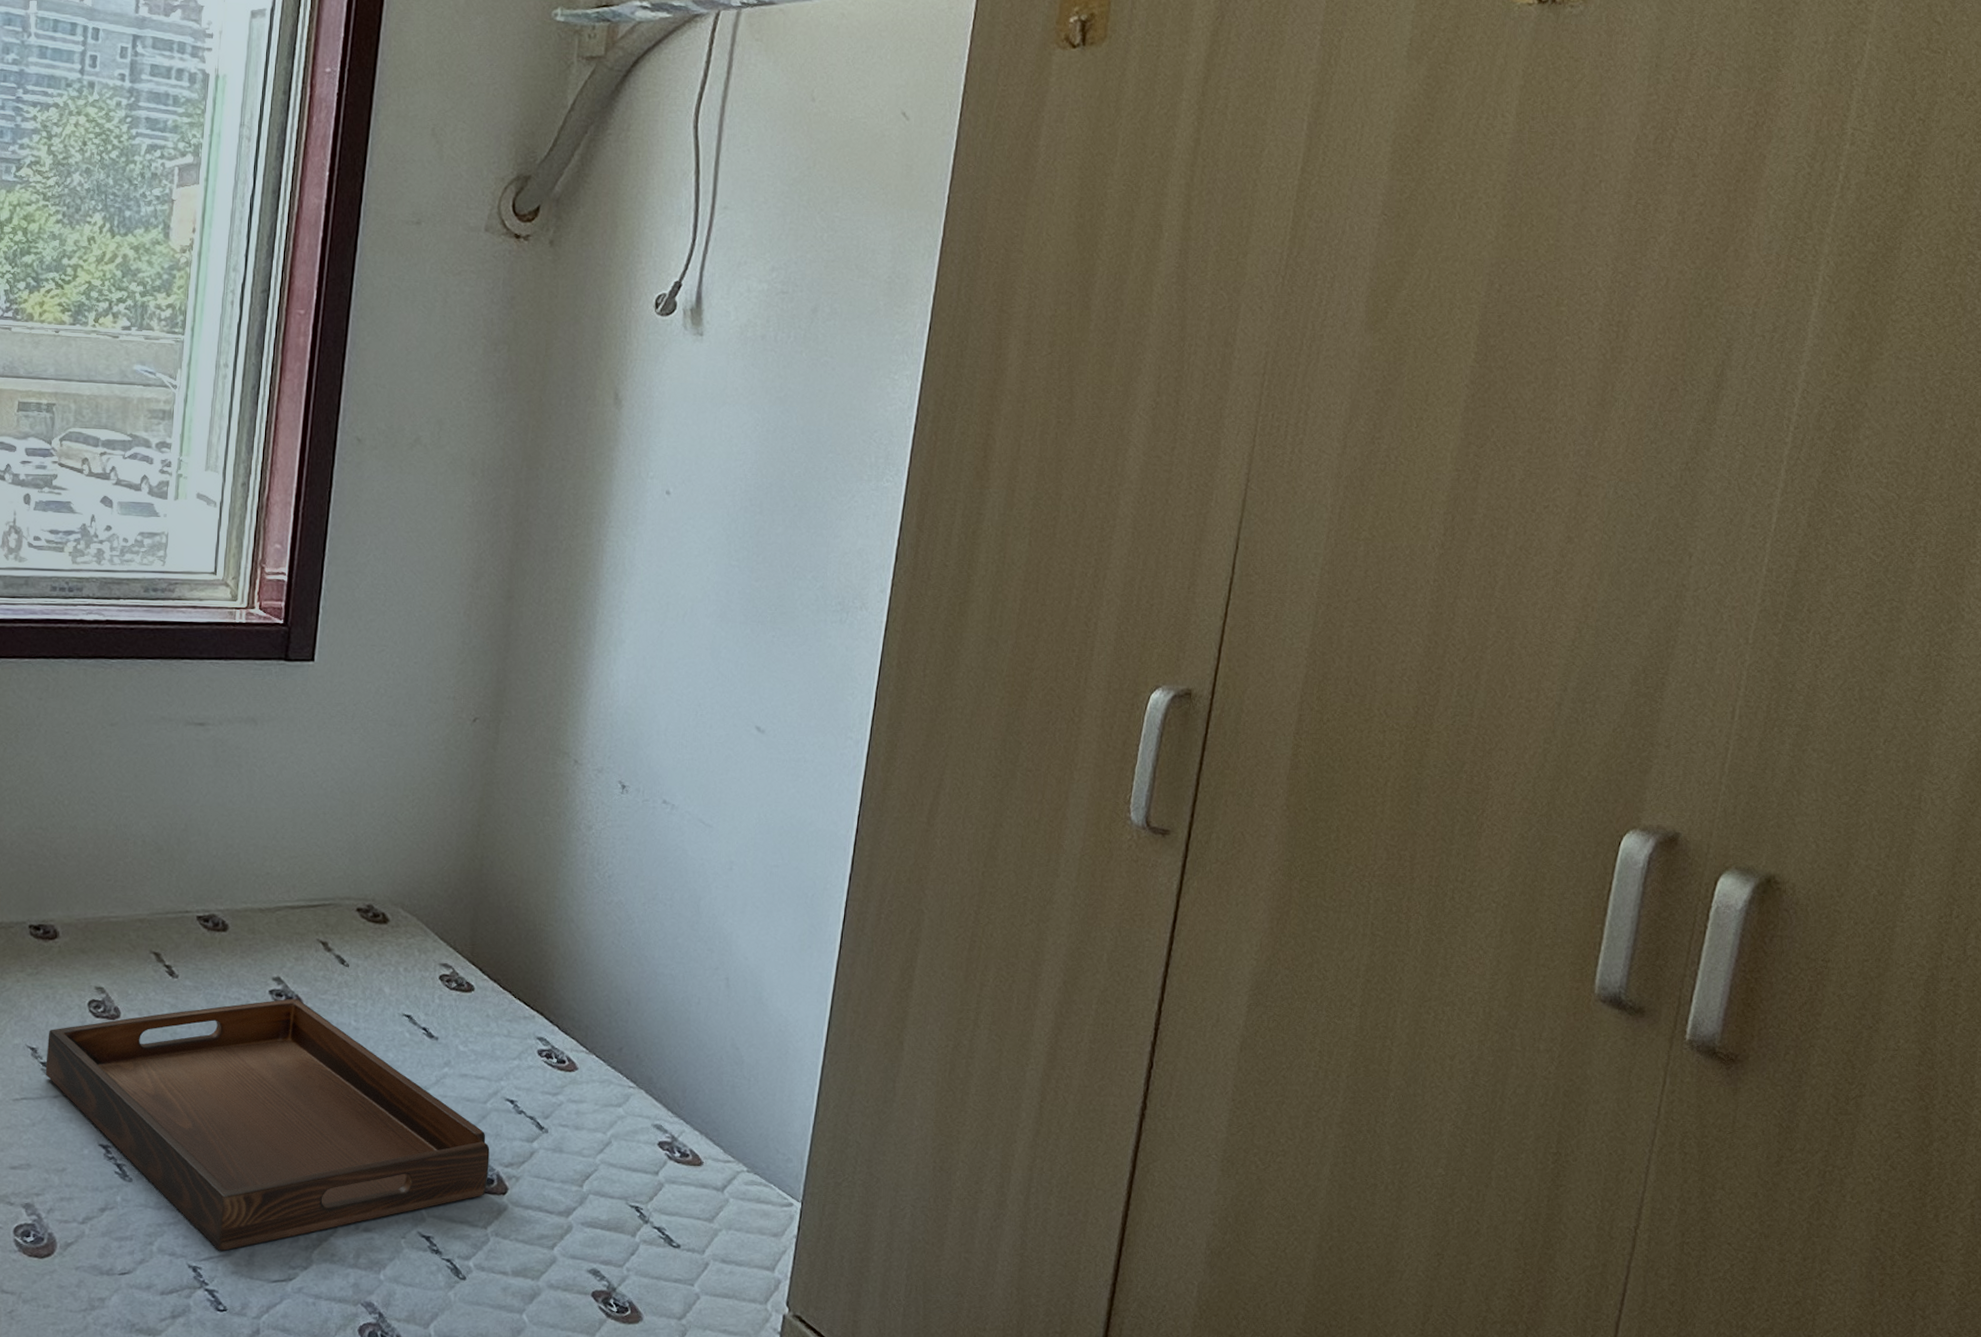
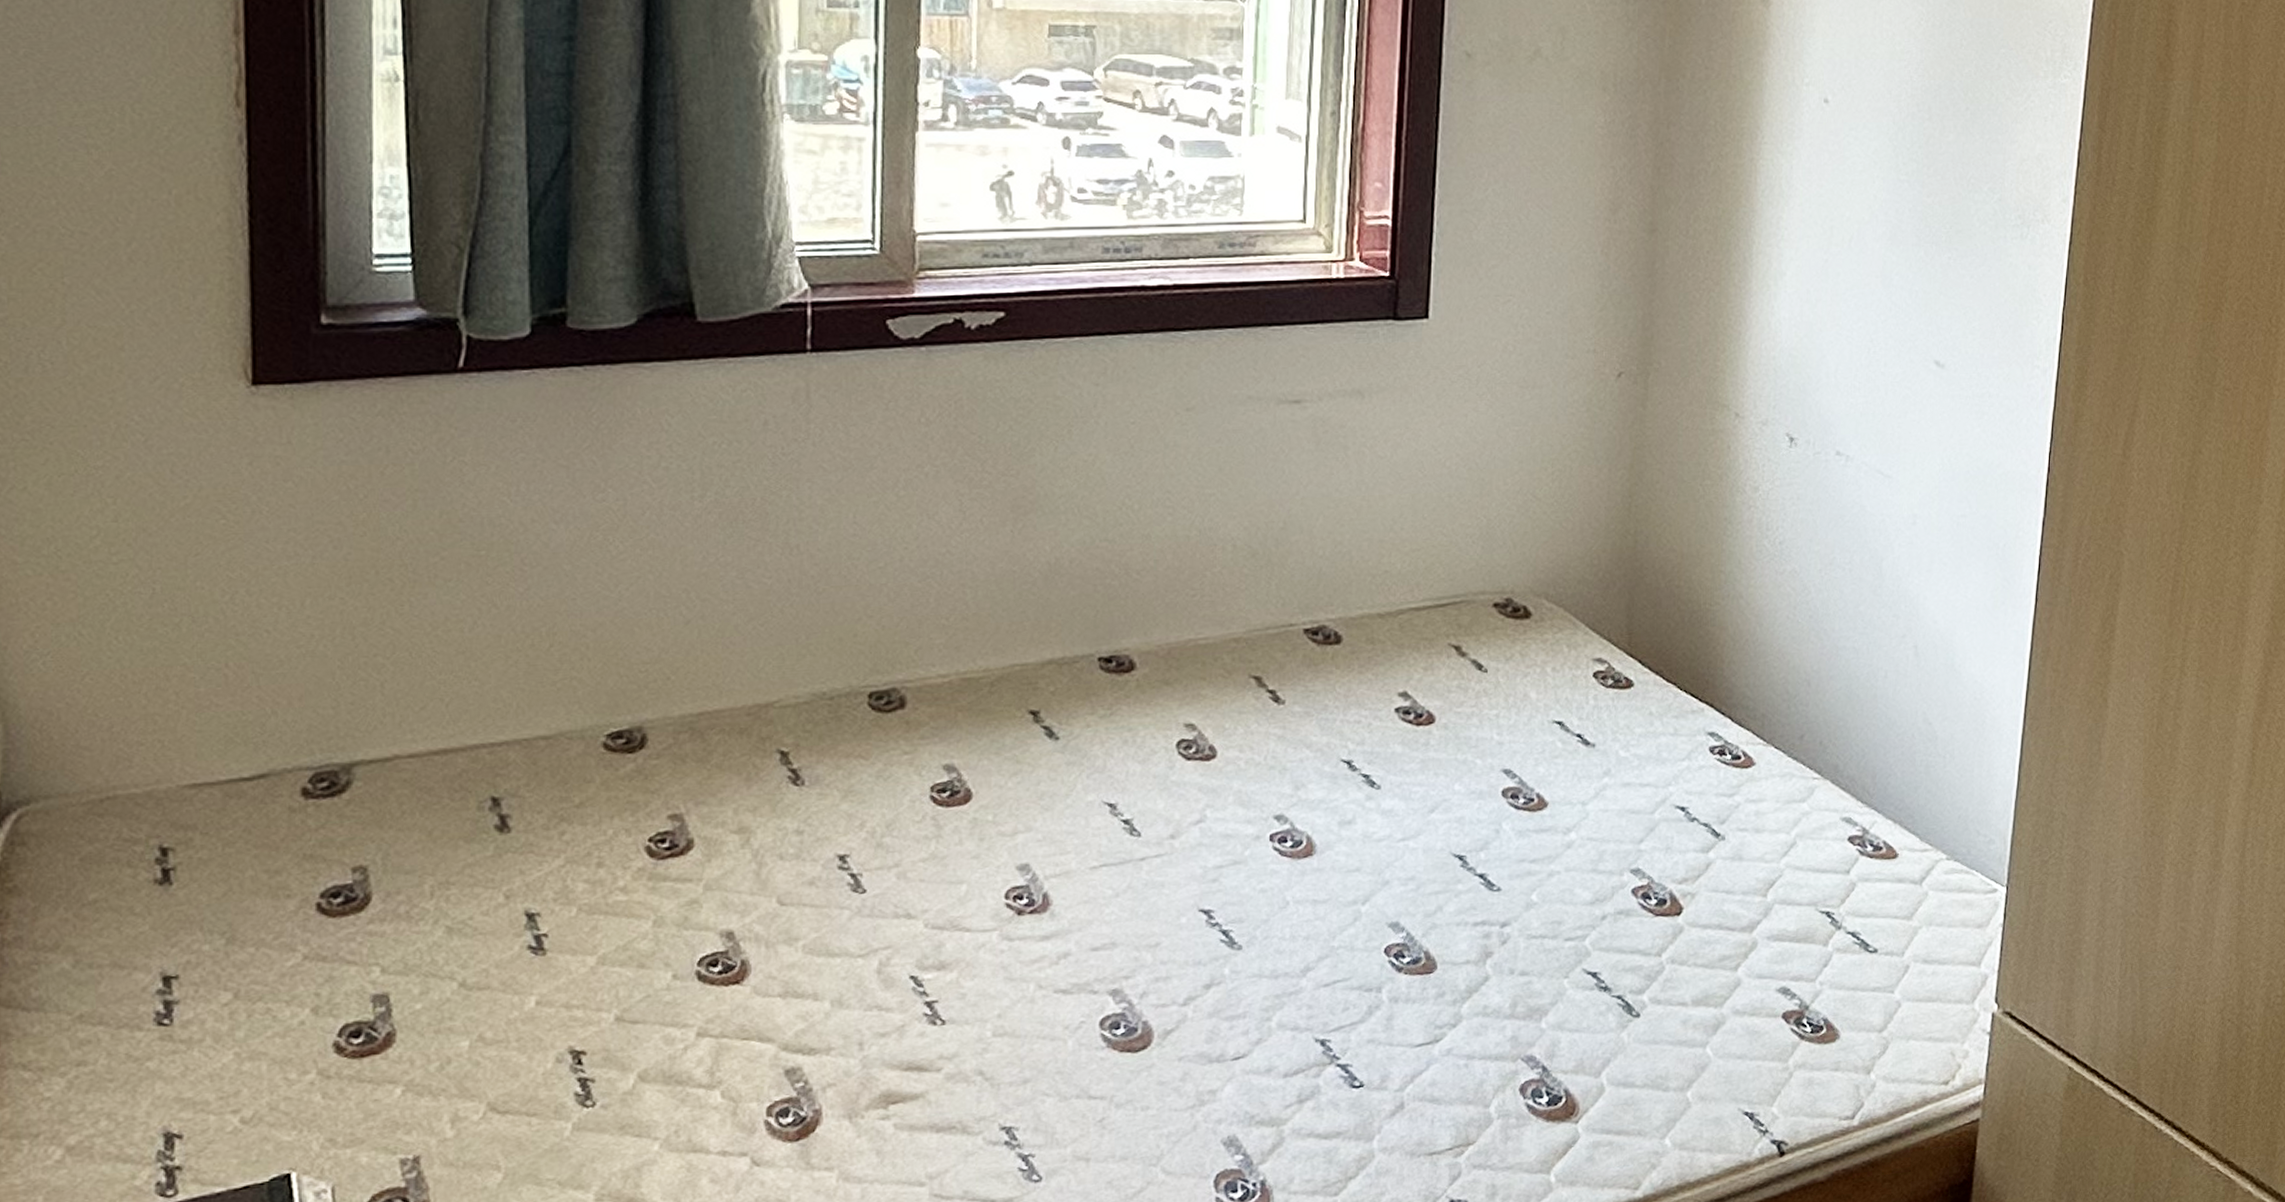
serving tray: present [45,998,490,1251] -> none [1128,714,1660,1018]

